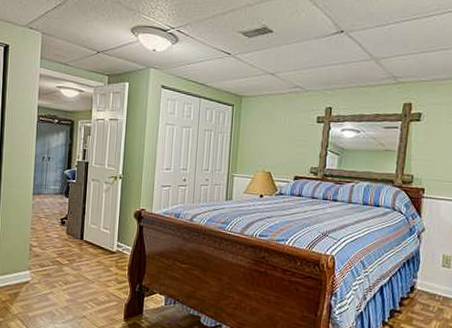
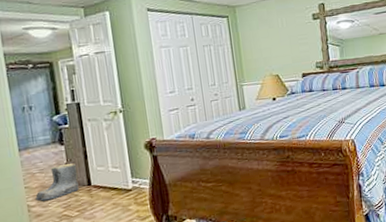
boots: none [37,215,74,245] -> present [35,163,80,201]

